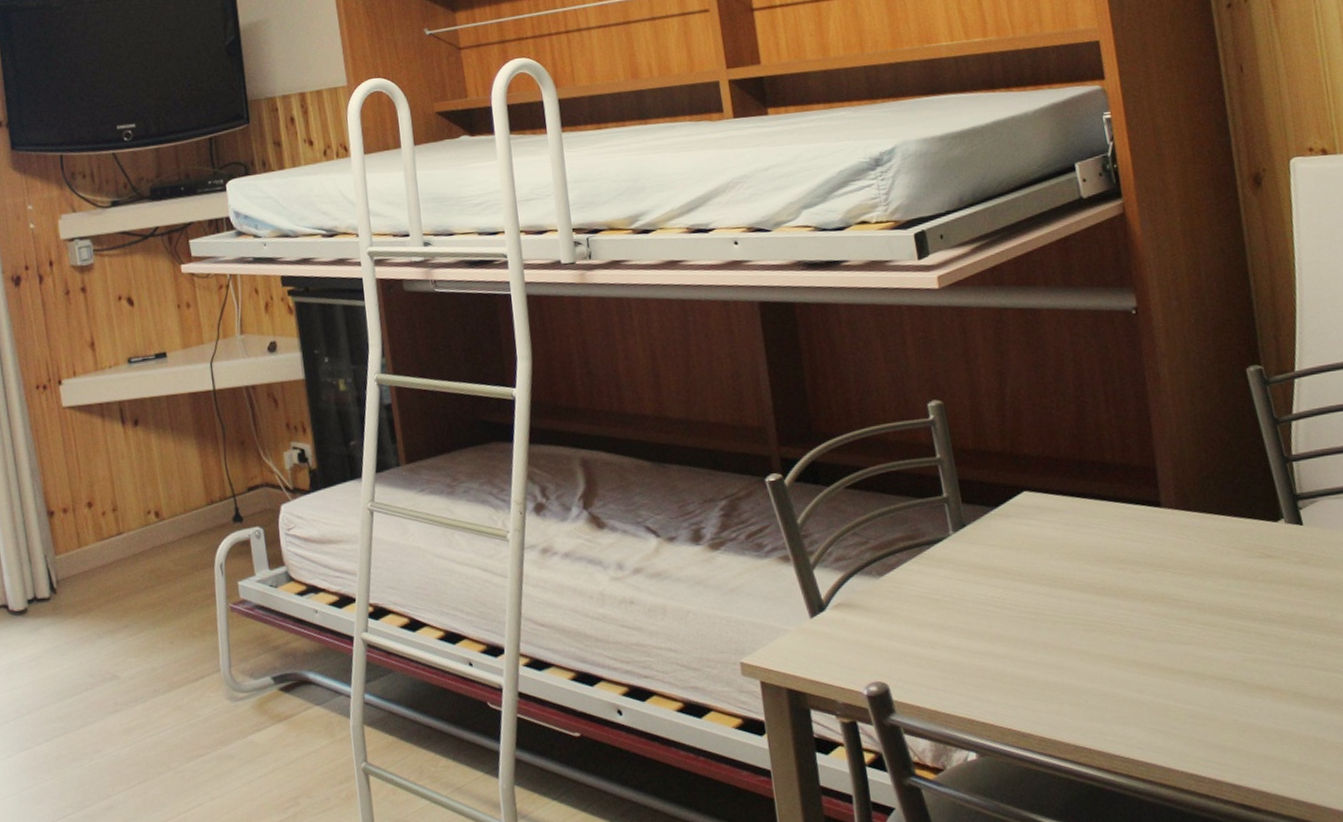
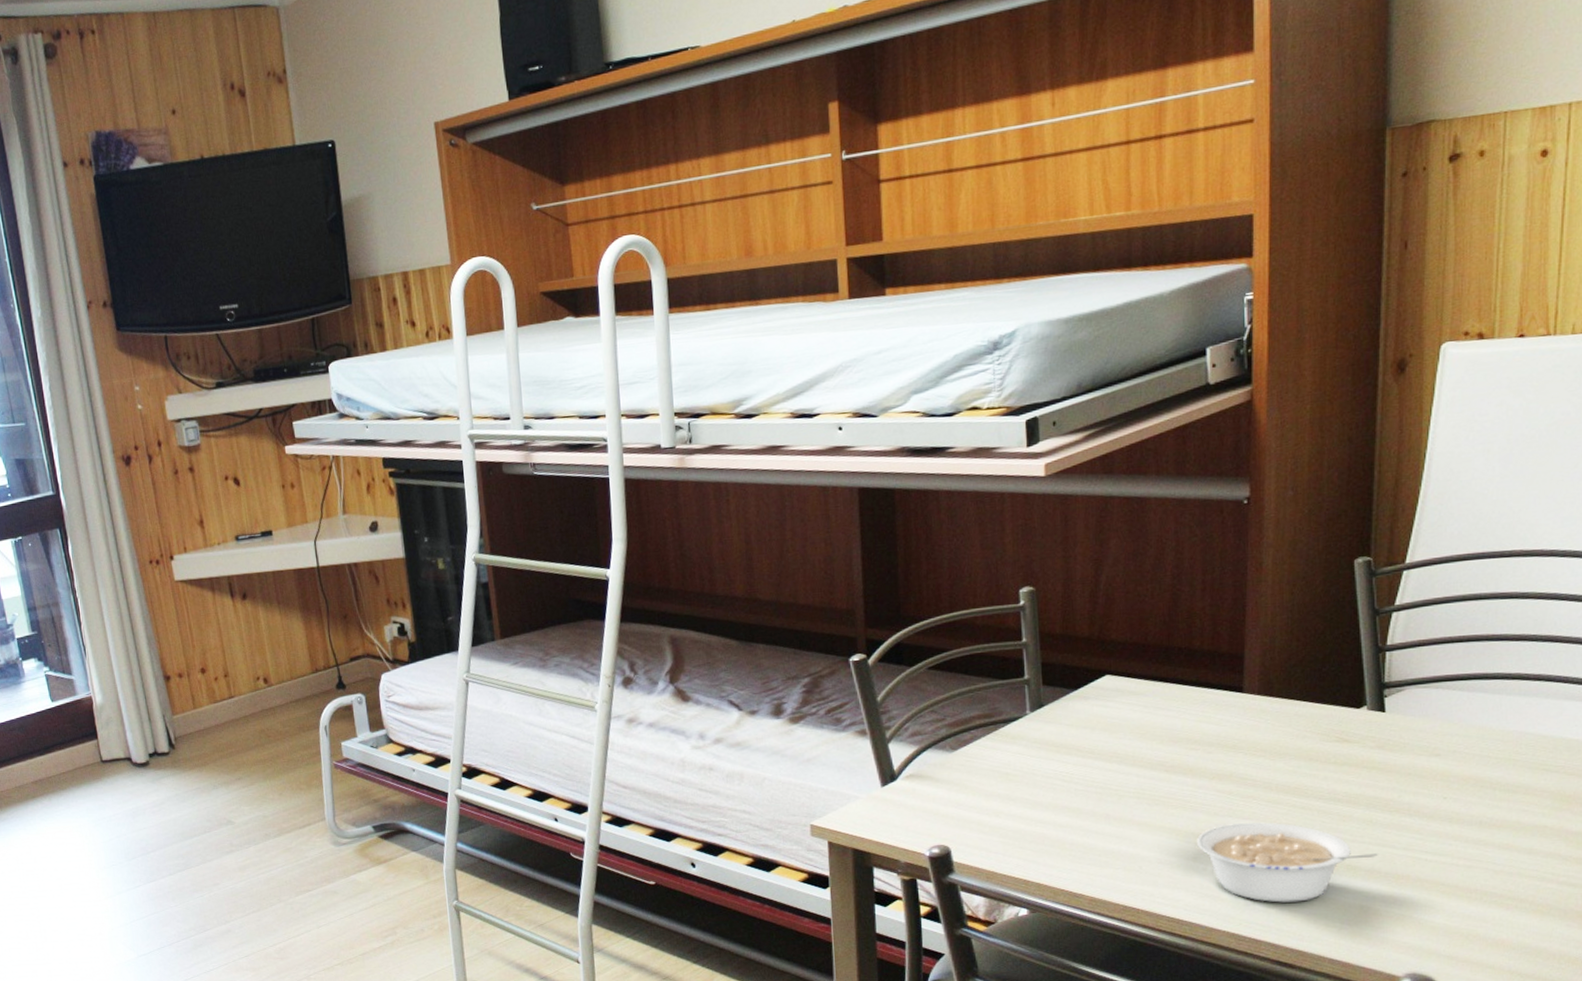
legume: none [1138,647,1324,737] -> present [1196,822,1379,903]

